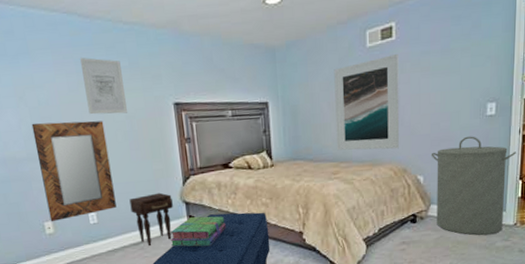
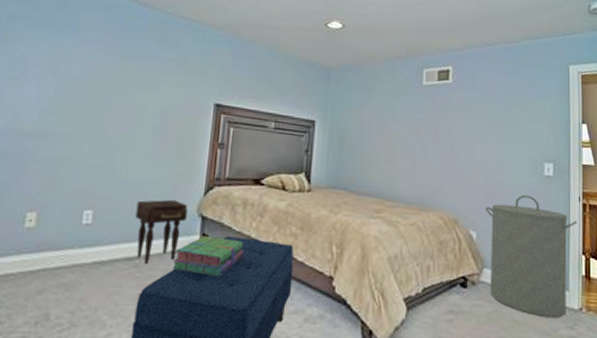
home mirror: present [31,121,117,222] -> none [35,97,134,214]
wall art: present [80,57,128,115] -> none [120,41,169,105]
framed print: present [334,54,400,151] -> none [383,96,454,196]

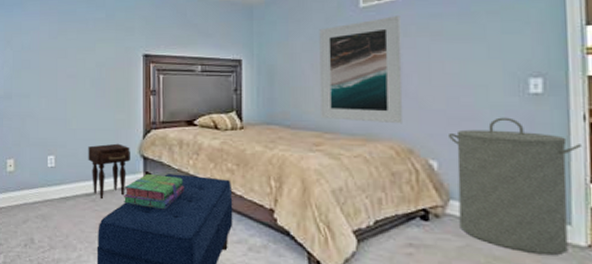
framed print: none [383,96,454,196] -> present [319,16,403,124]

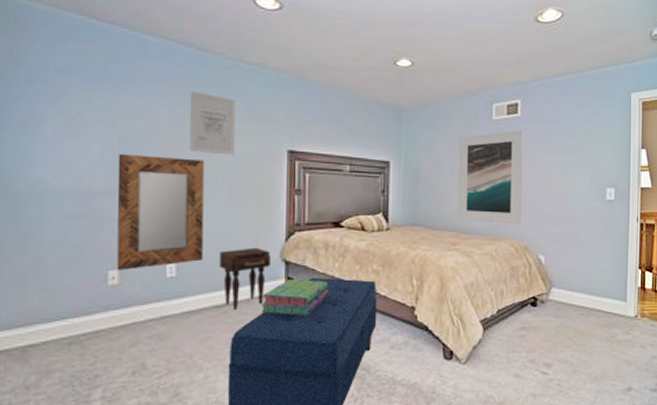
home mirror: none [12,65,75,160] -> present [117,153,205,271]
wall art: none [63,8,99,62] -> present [190,90,236,155]
laundry hamper: present [447,117,581,256] -> none [552,219,635,326]

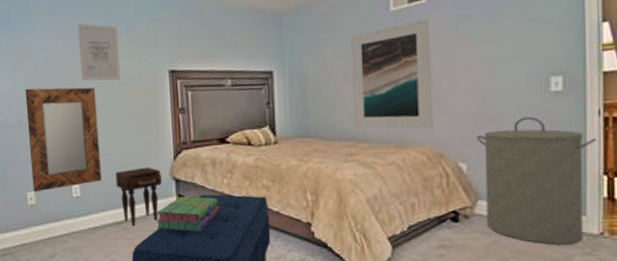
laundry hamper: none [552,219,635,326] -> present [475,116,596,246]

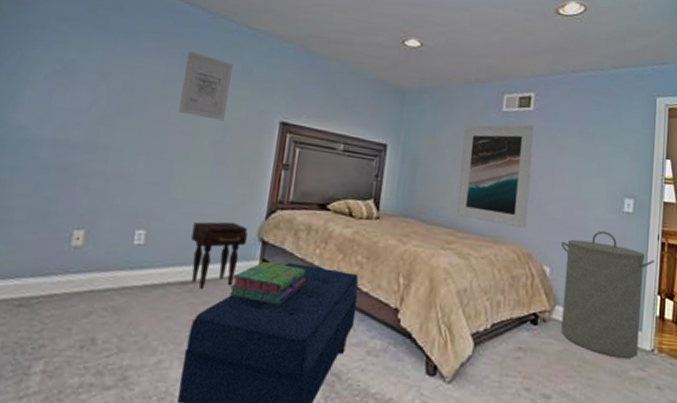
home mirror: present [25,87,101,193] -> none [83,107,193,232]

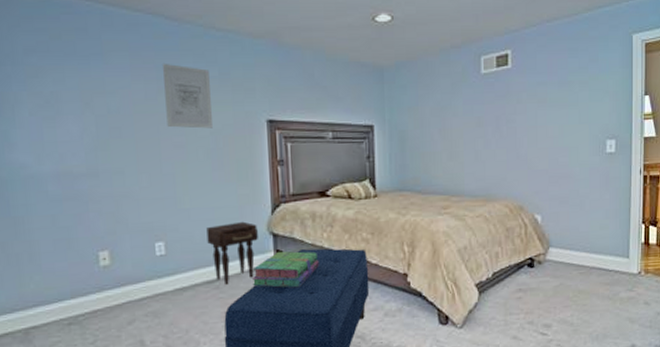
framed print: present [456,124,535,229] -> none [446,83,516,184]
laundry hamper: present [560,230,654,359] -> none [549,174,638,285]

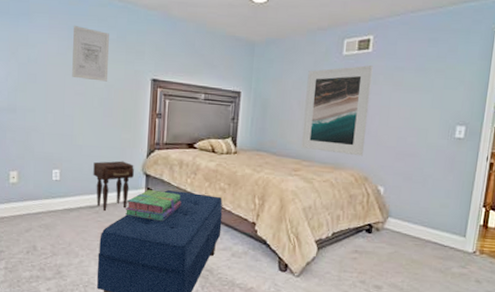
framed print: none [446,83,516,184] -> present [301,65,373,156]

